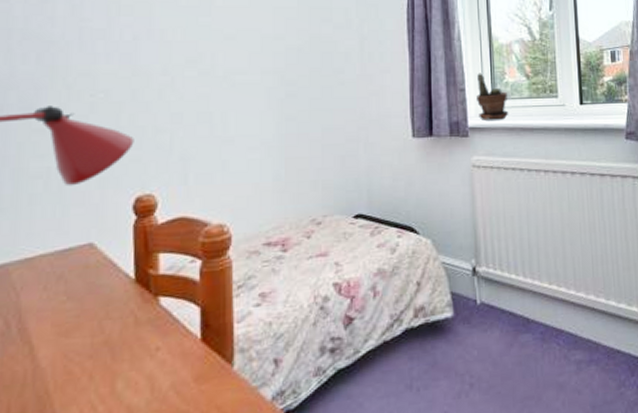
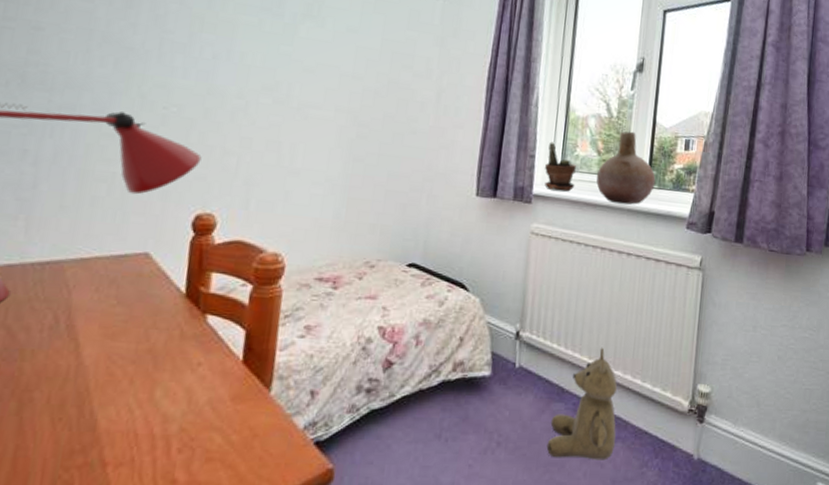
teddy bear: none [520,270,589,392] -> present [546,347,617,461]
vase: none [528,51,588,125] -> present [596,131,656,206]

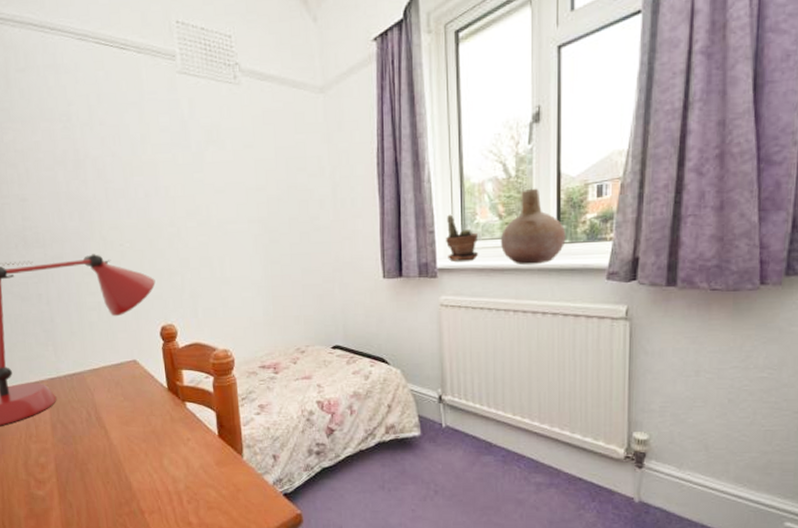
teddy bear: present [546,347,617,461] -> none [481,403,548,504]

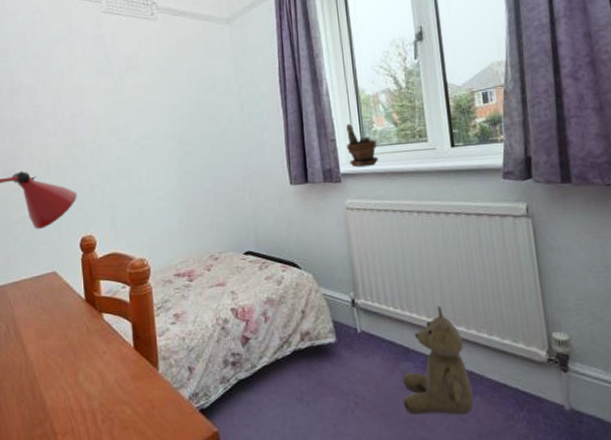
teddy bear: none [481,403,548,504] -> present [402,305,474,415]
vase: present [500,188,566,266] -> none [397,97,460,168]

